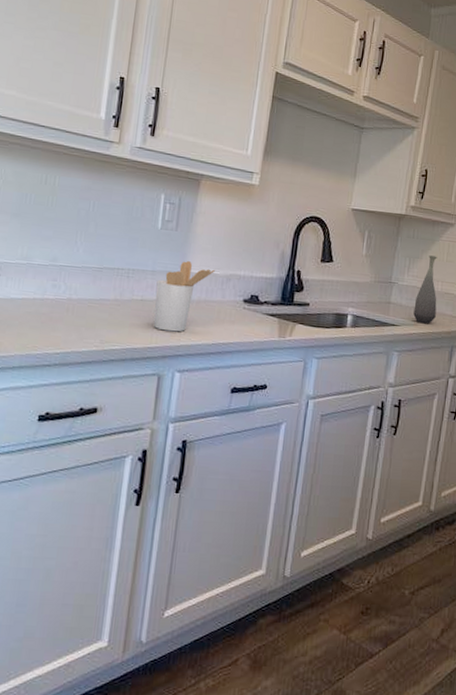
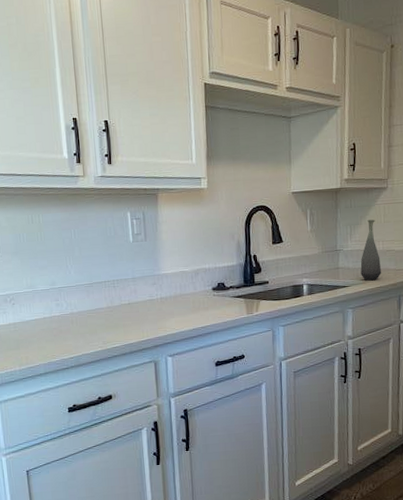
utensil holder: present [153,261,216,332] -> none [138,264,185,326]

